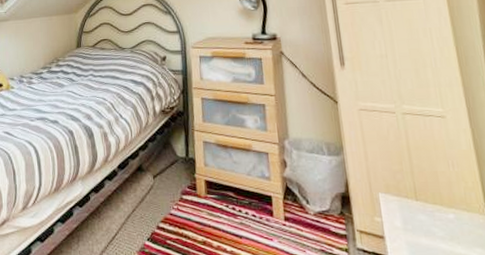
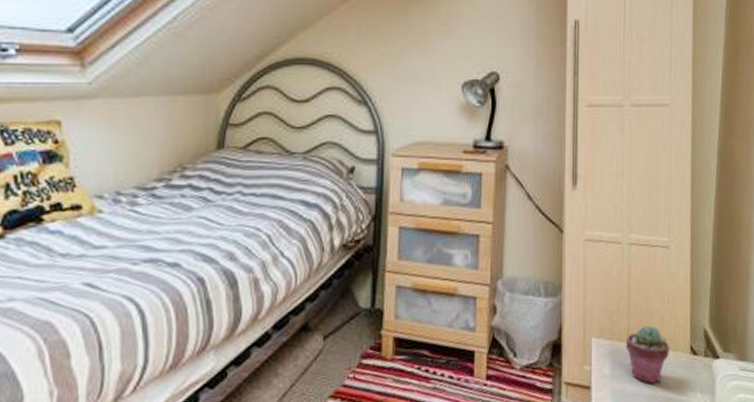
potted succulent: none [413,186,464,241] -> present [625,325,670,384]

